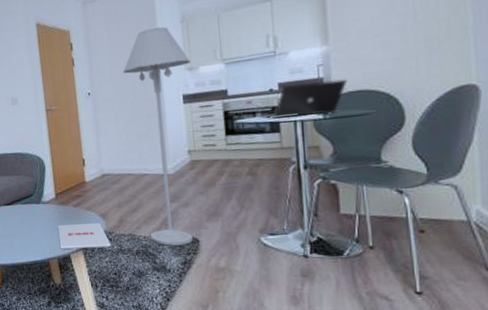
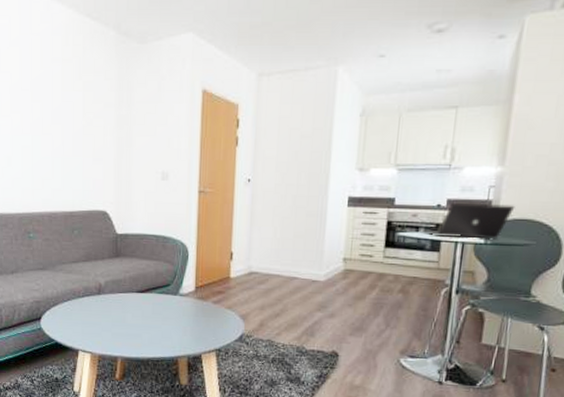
magazine: present [57,223,111,249] -> none [192,321,247,352]
floor lamp: present [123,27,193,246] -> none [289,118,363,358]

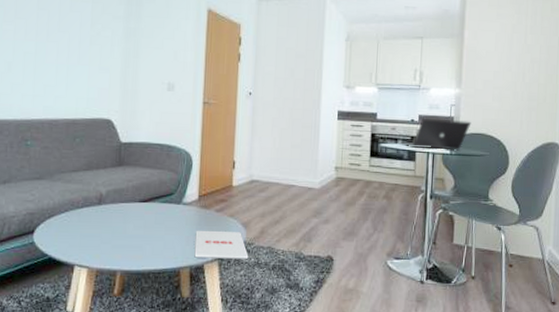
magazine: none [192,321,247,352] -> present [194,230,249,260]

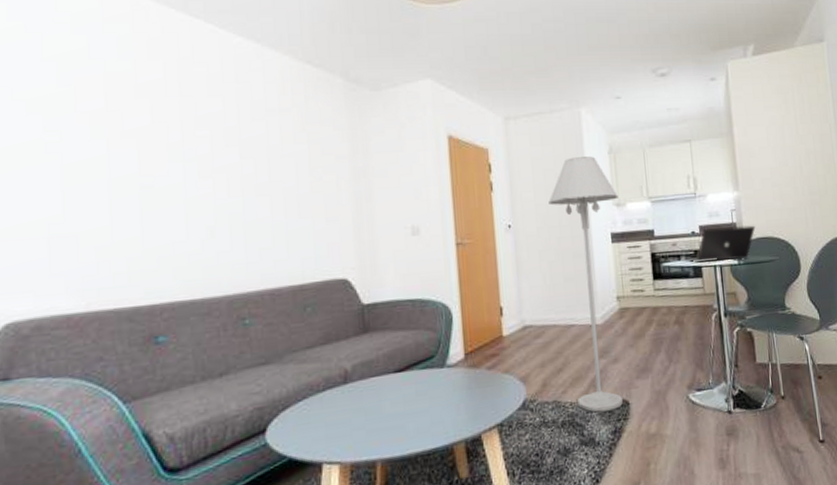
magazine: present [194,230,249,260] -> none [466,389,533,429]
floor lamp: none [287,40,349,263] -> present [548,156,623,413]

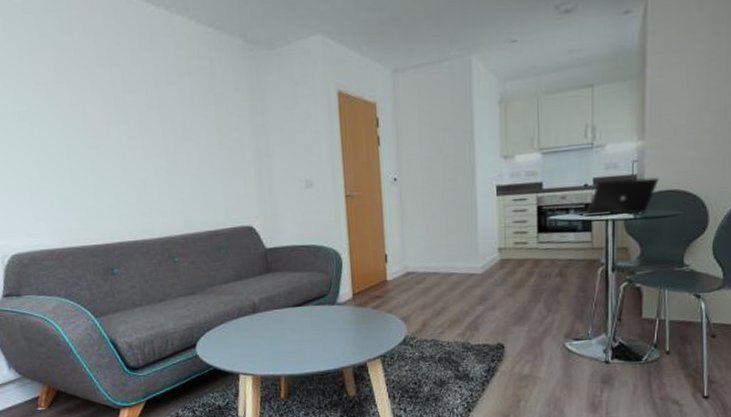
floor lamp: present [548,156,623,413] -> none [434,107,507,352]

